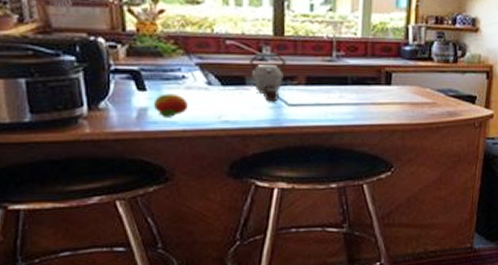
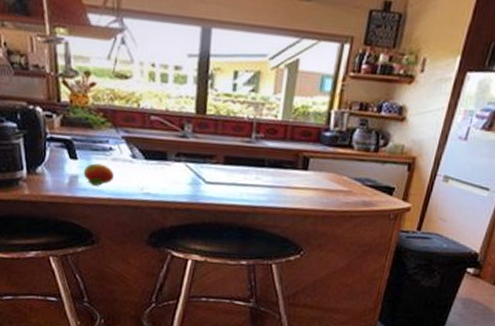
kettle: present [248,53,287,102] -> none [170,130,207,179]

